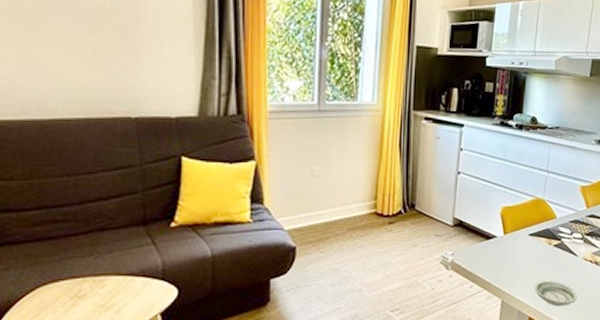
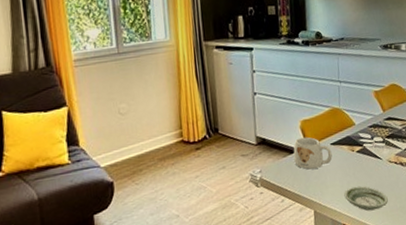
mug: none [489,224,529,258] -> present [293,136,333,170]

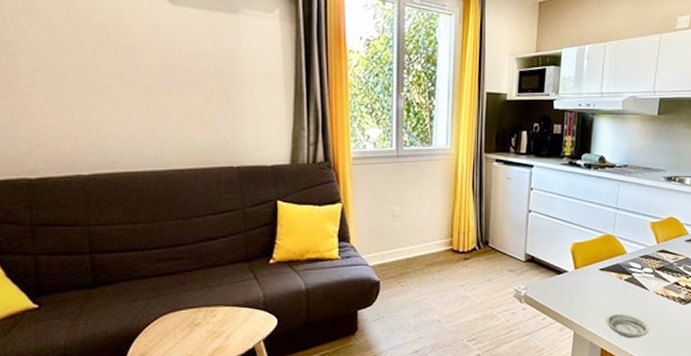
mug: present [293,136,333,170] -> none [560,259,599,292]

